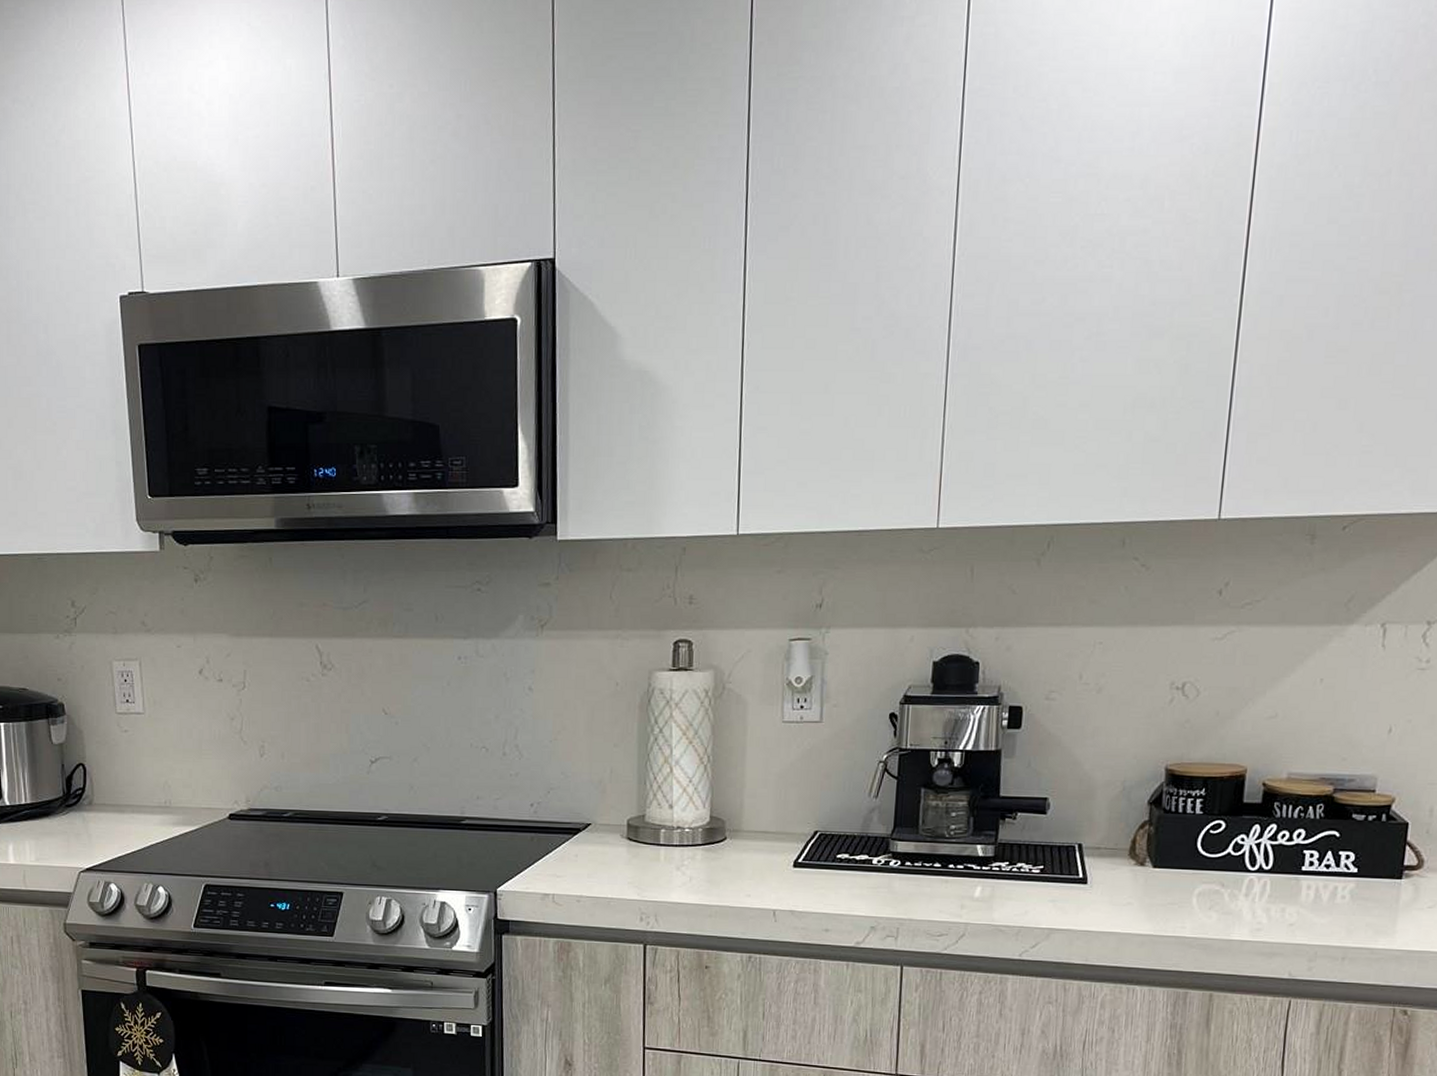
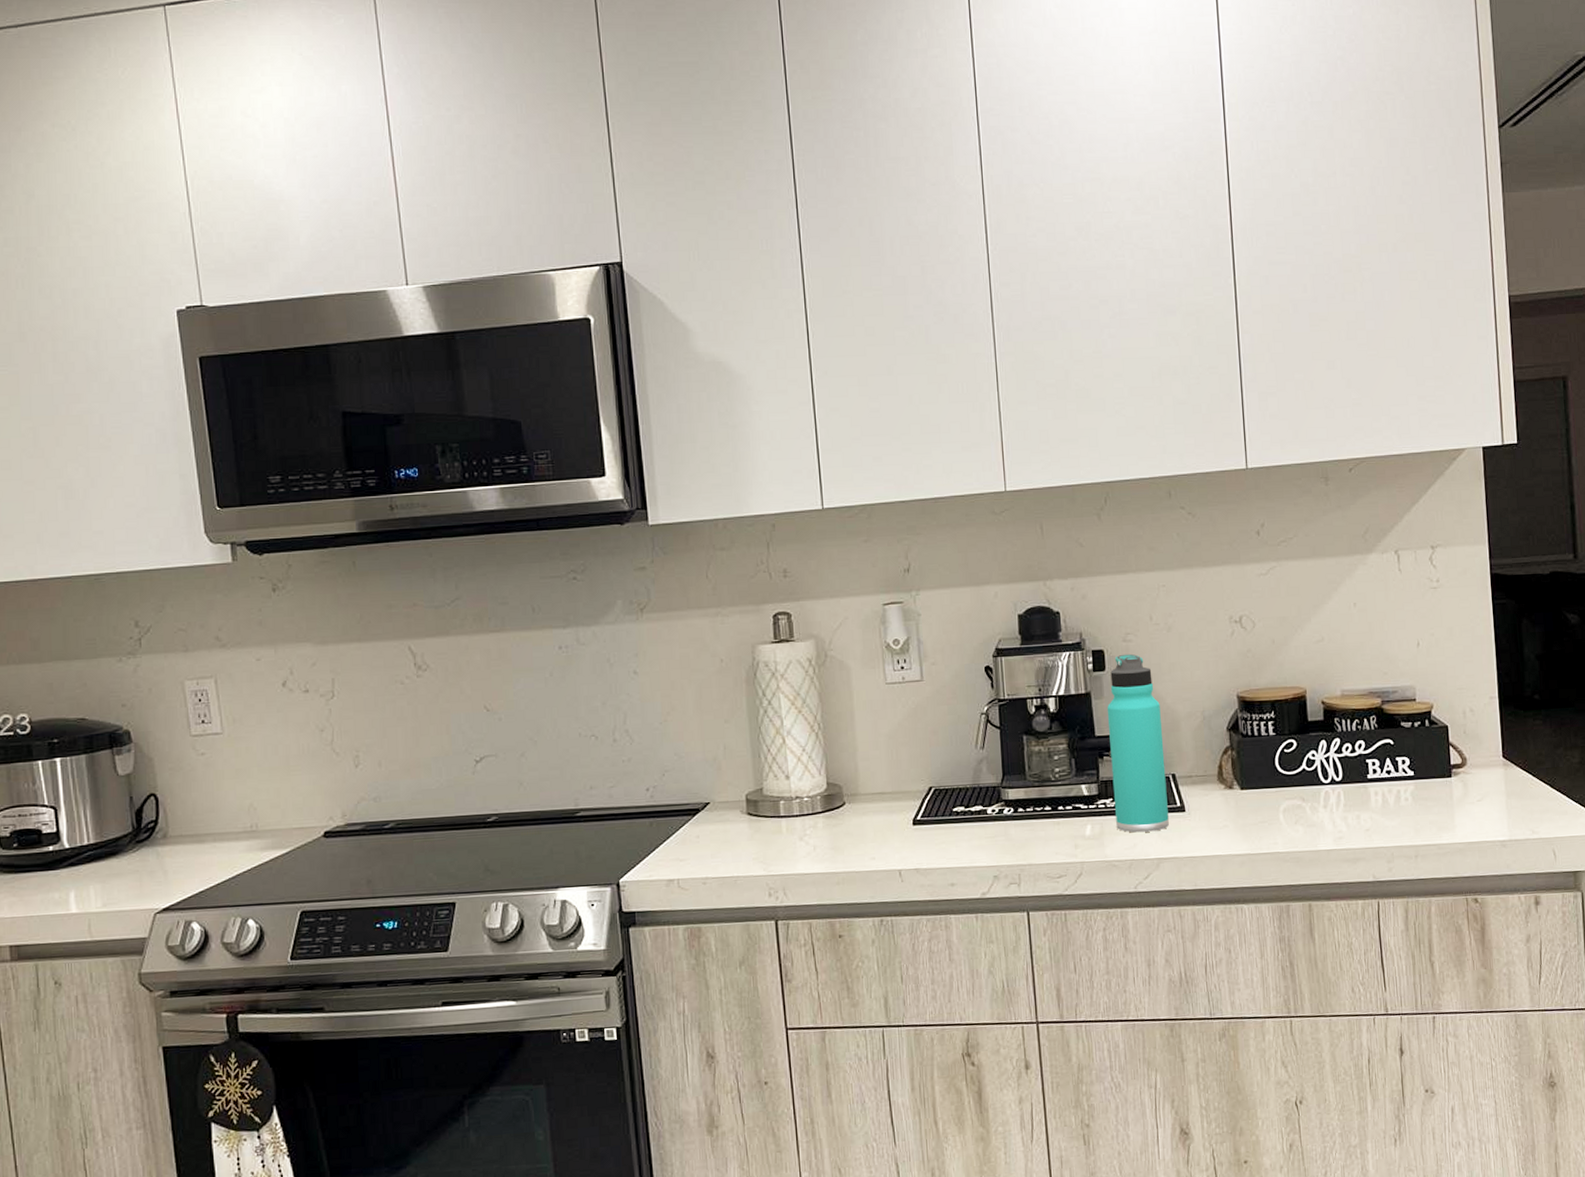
thermos bottle: none [1009,712,1077,901] -> present [1106,653,1169,833]

